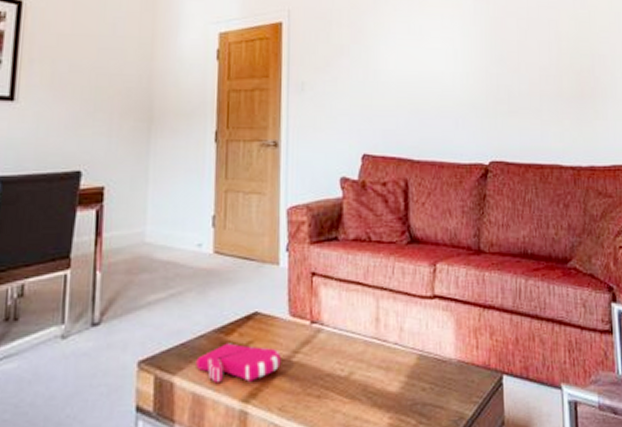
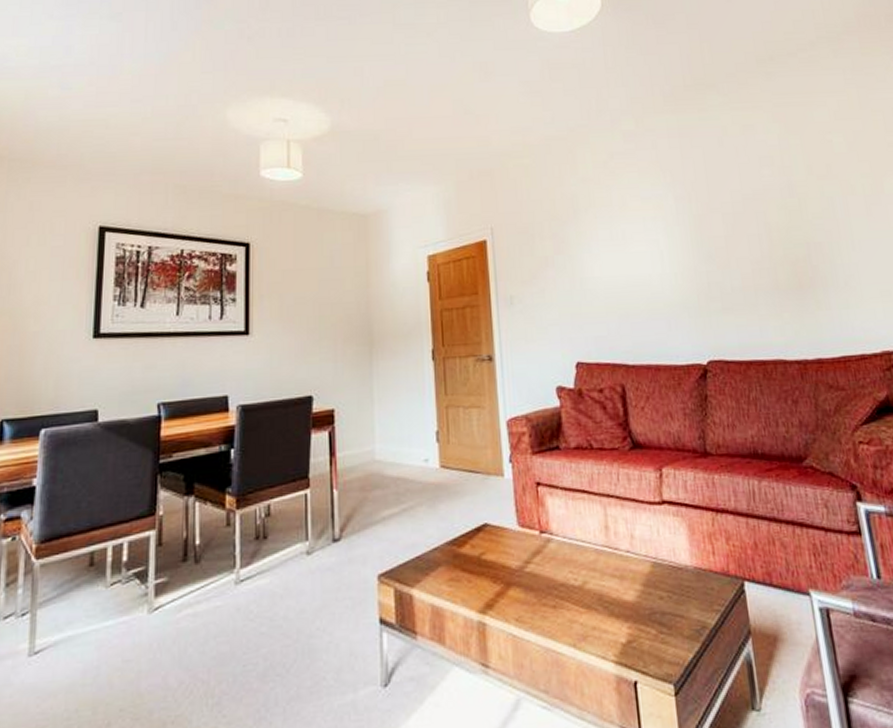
book: present [196,343,281,384] -> none [432,555,514,595]

